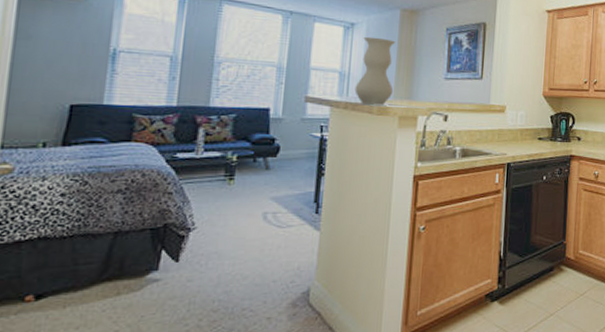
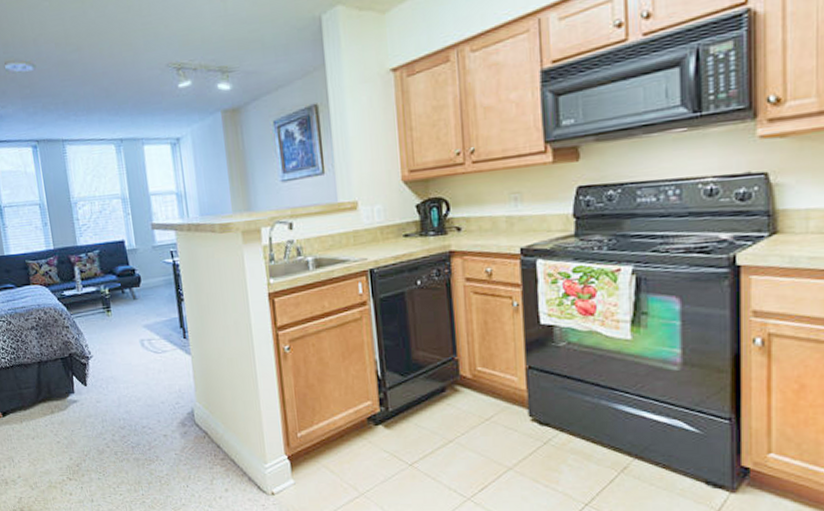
vase: present [354,36,396,105] -> none [191,148,231,224]

